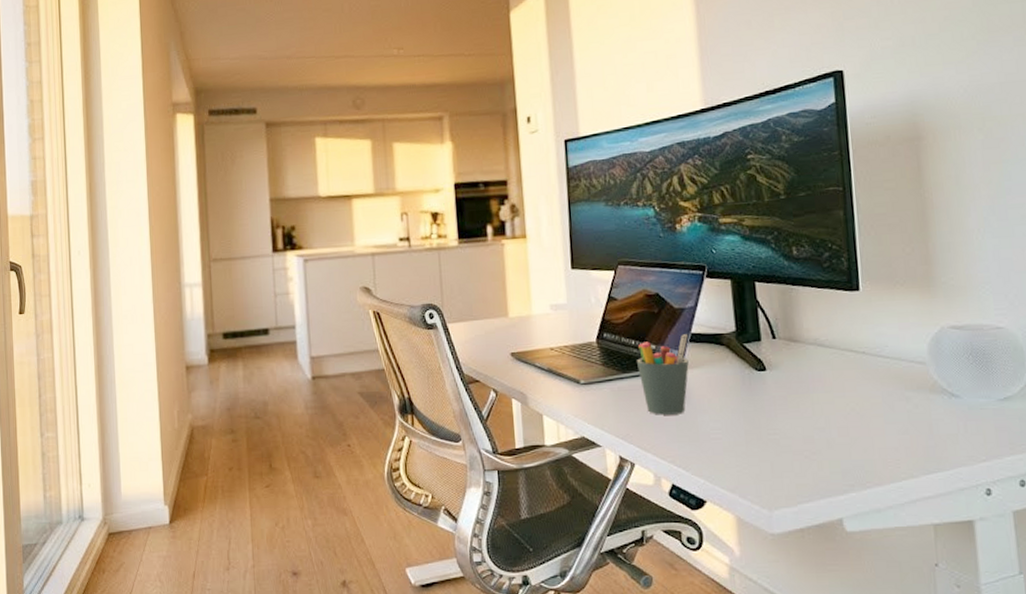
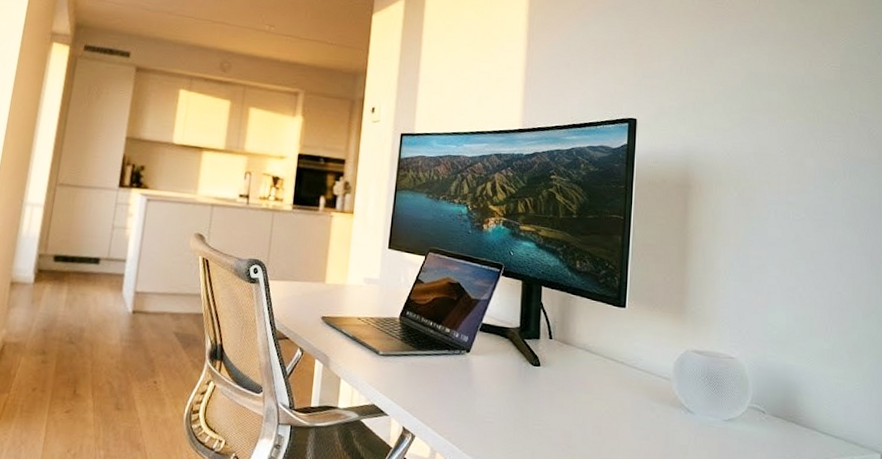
pen holder: present [637,334,689,415] -> none [431,323,479,396]

